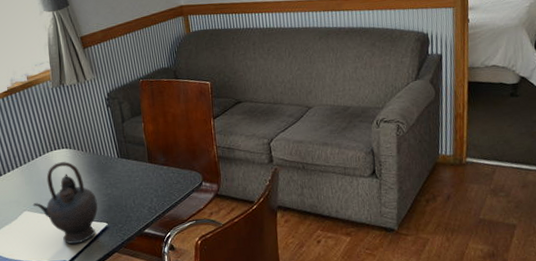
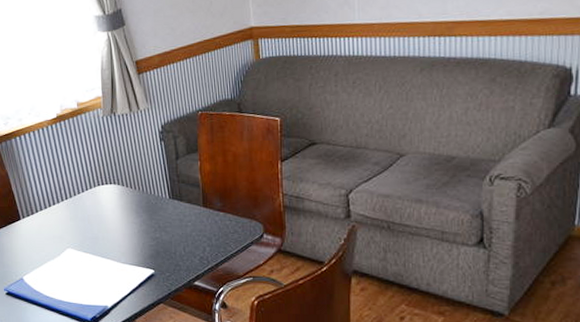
teapot: present [32,161,98,244] -> none [76,198,145,290]

